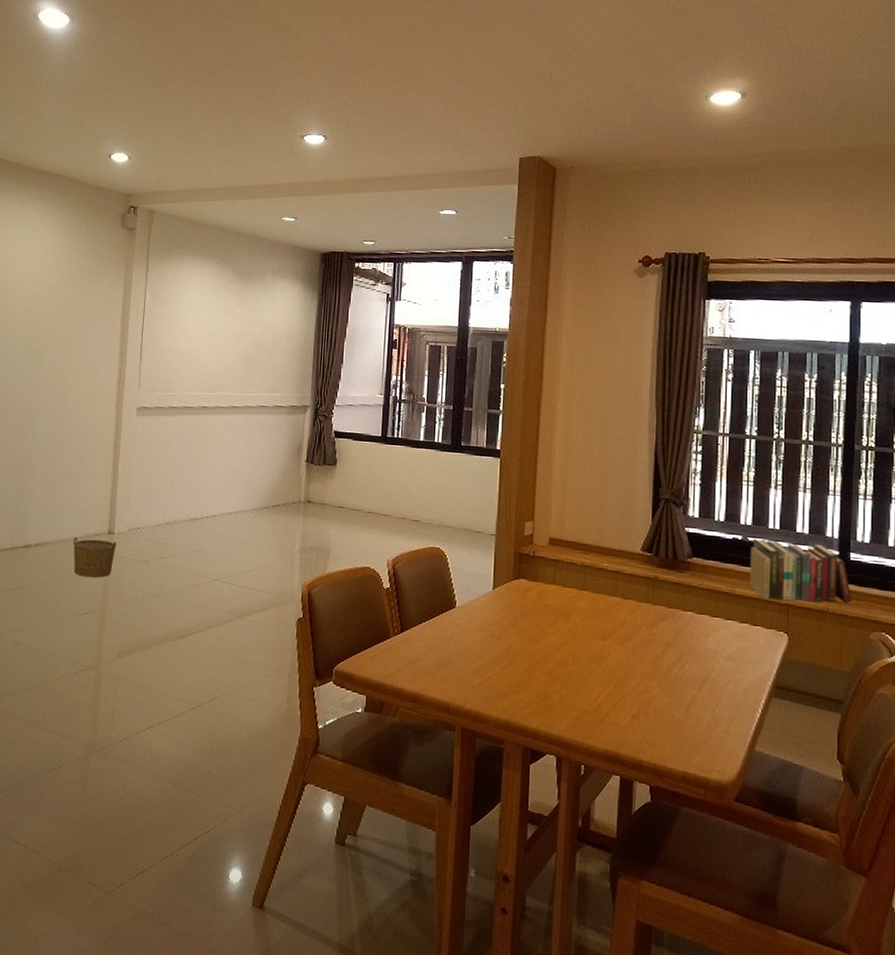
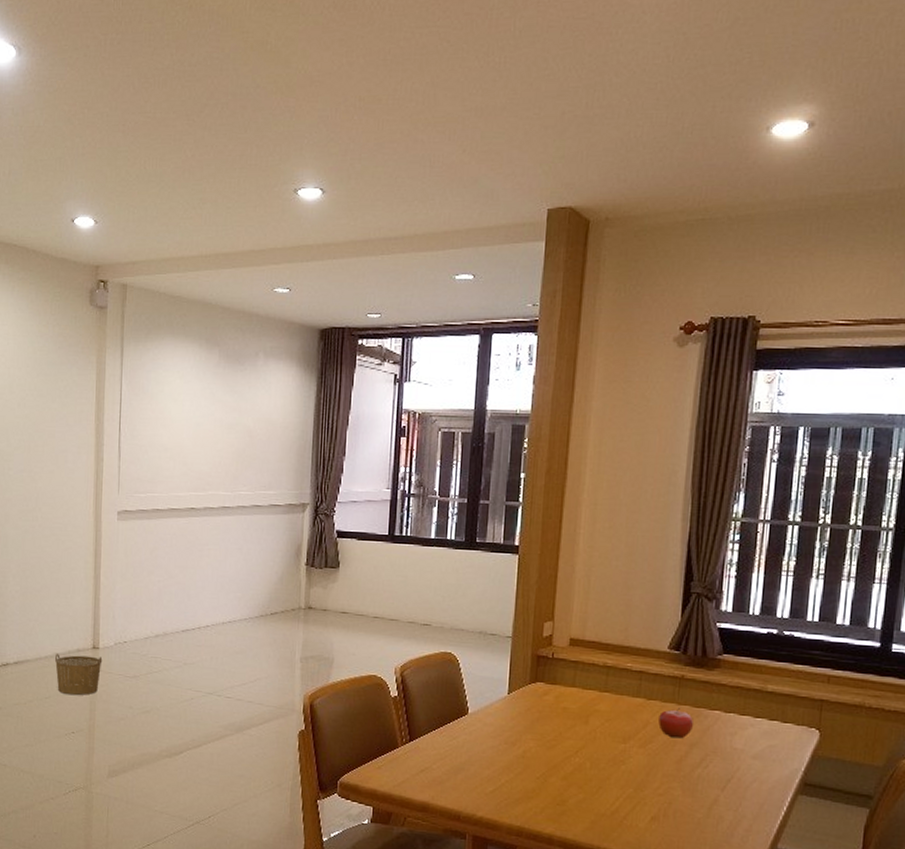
fruit: none [635,607,669,638] -> present [658,707,695,739]
books: present [750,538,853,603] -> none [782,632,892,697]

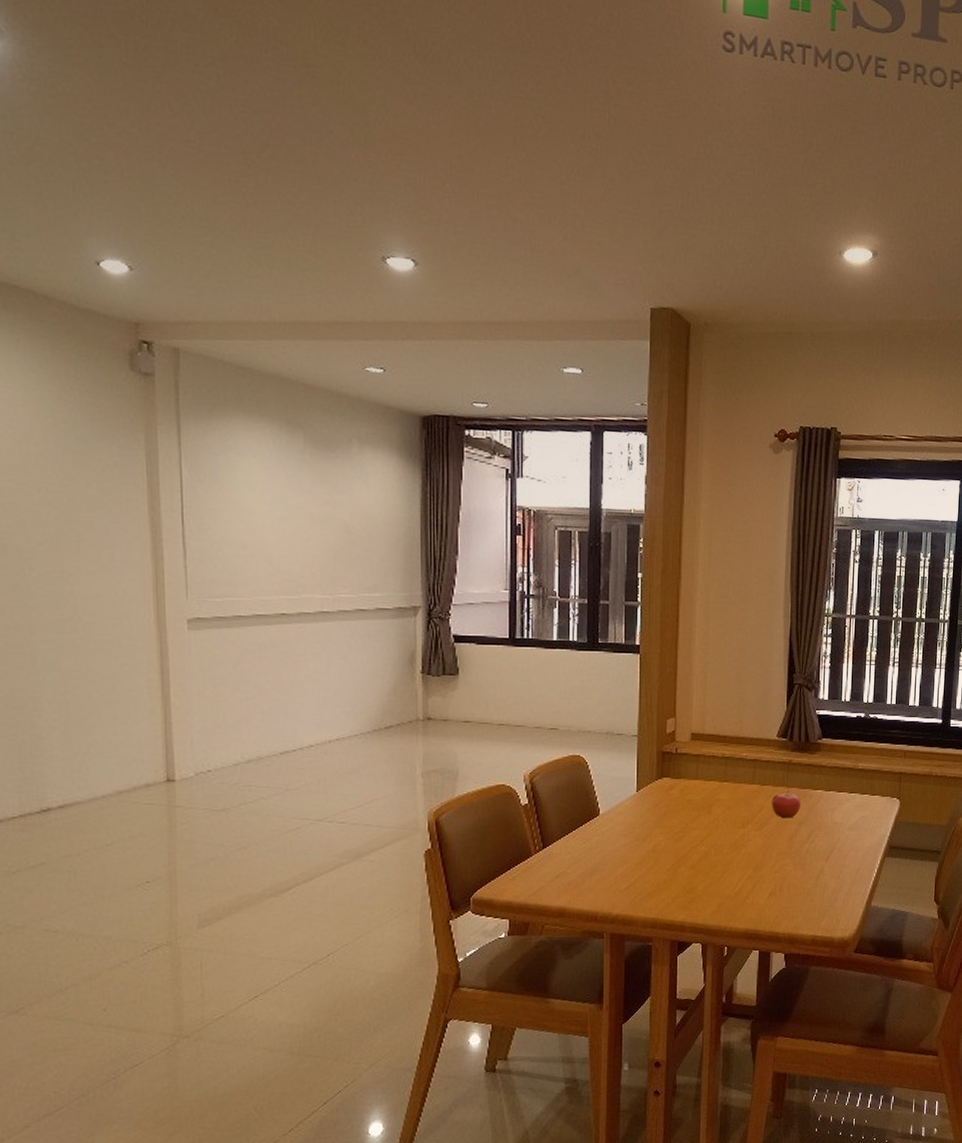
basket: present [55,654,103,696] -> none [116,791,181,839]

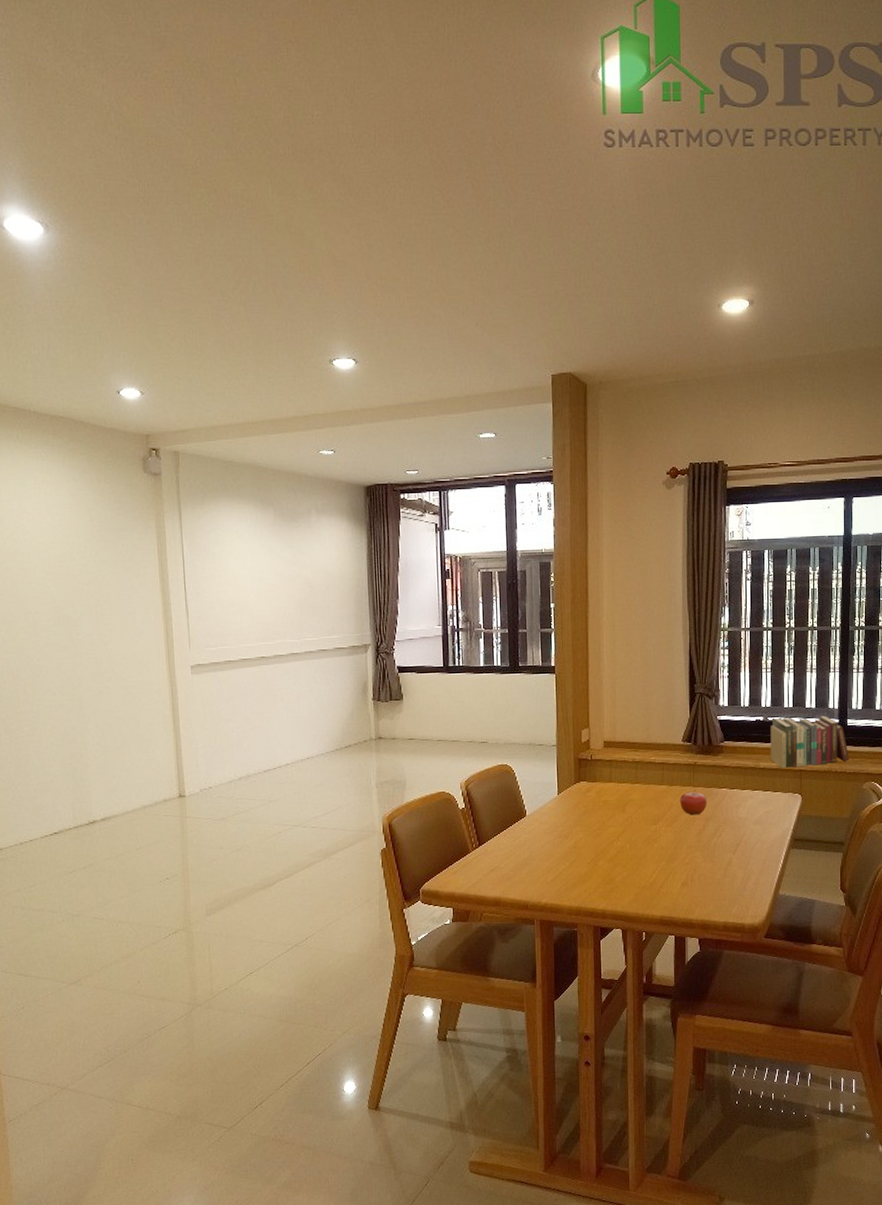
books: none [870,714,951,771] -> present [770,715,850,769]

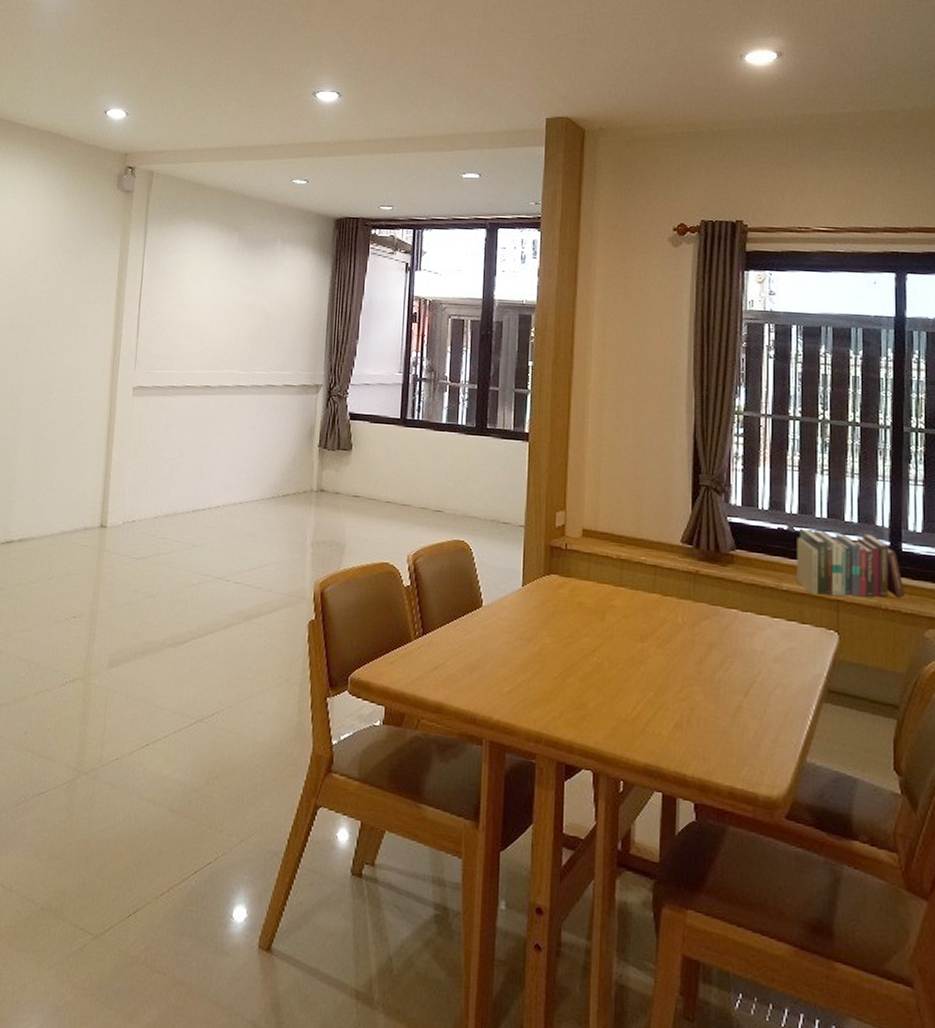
fruit: present [680,789,708,815] -> none [676,604,712,639]

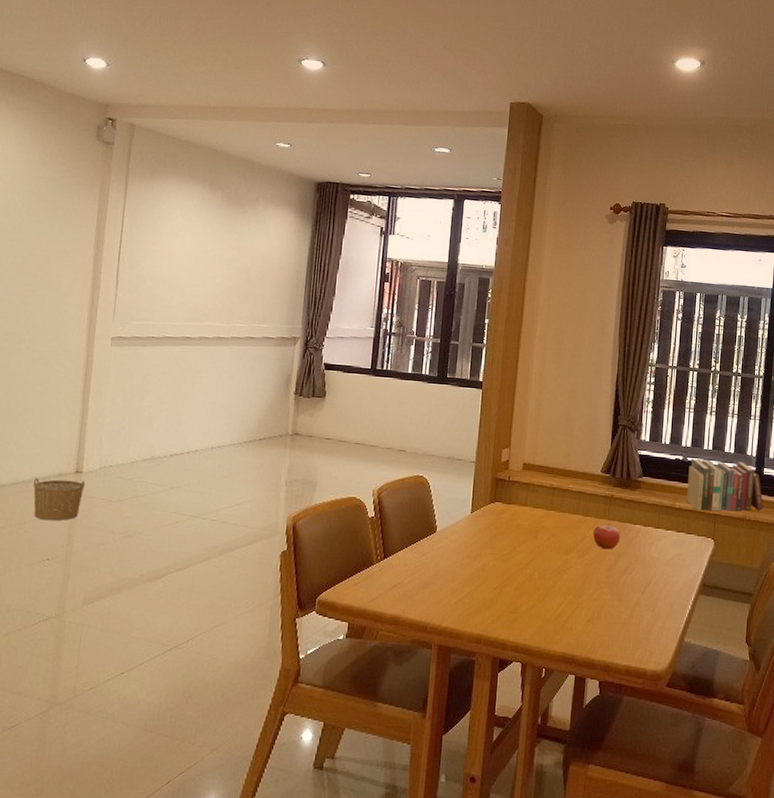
basket: none [60,532,110,577] -> present [33,478,86,521]
fruit: none [676,604,712,639] -> present [593,522,621,550]

